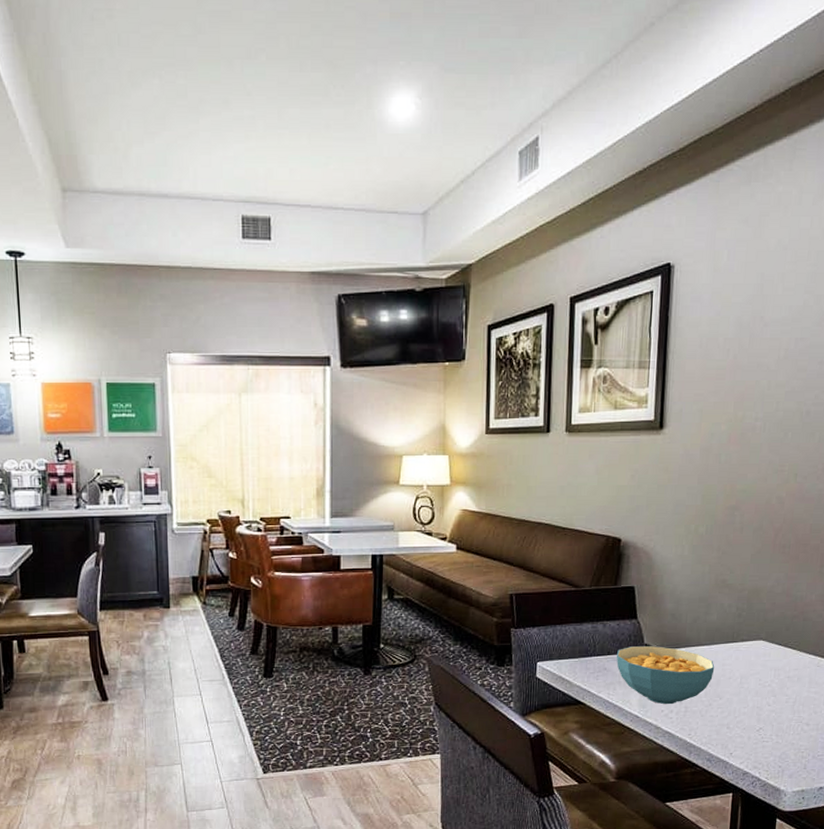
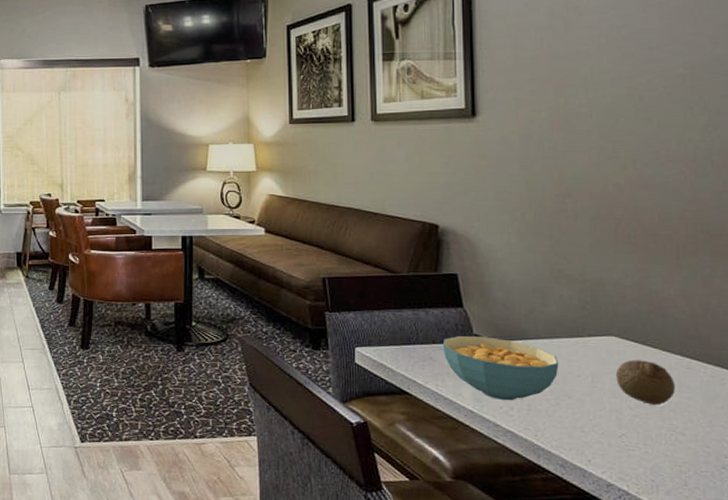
fruit: none [760,661,807,700] -> present [616,360,675,405]

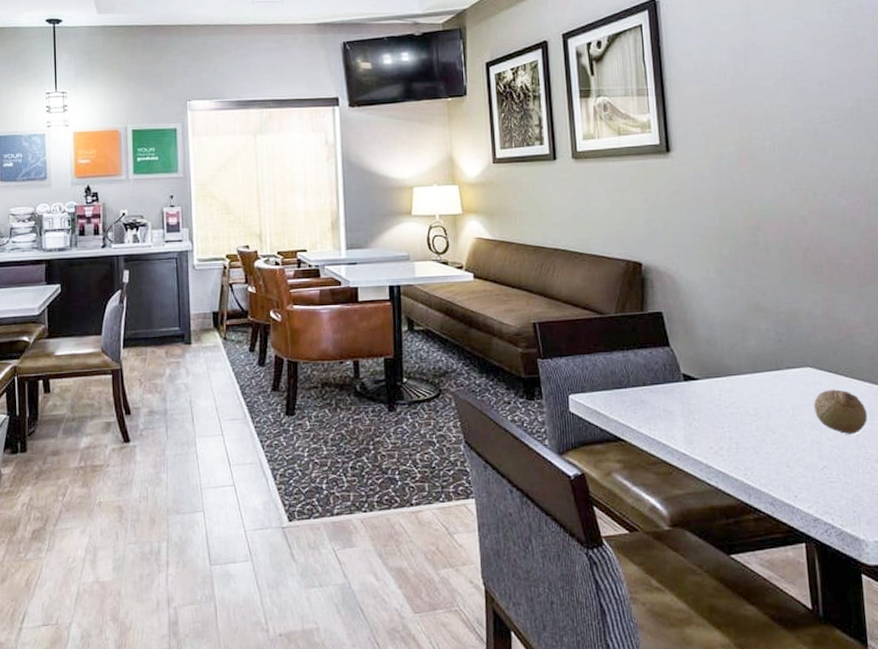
cereal bowl: present [442,336,559,401] -> none [652,375,762,441]

